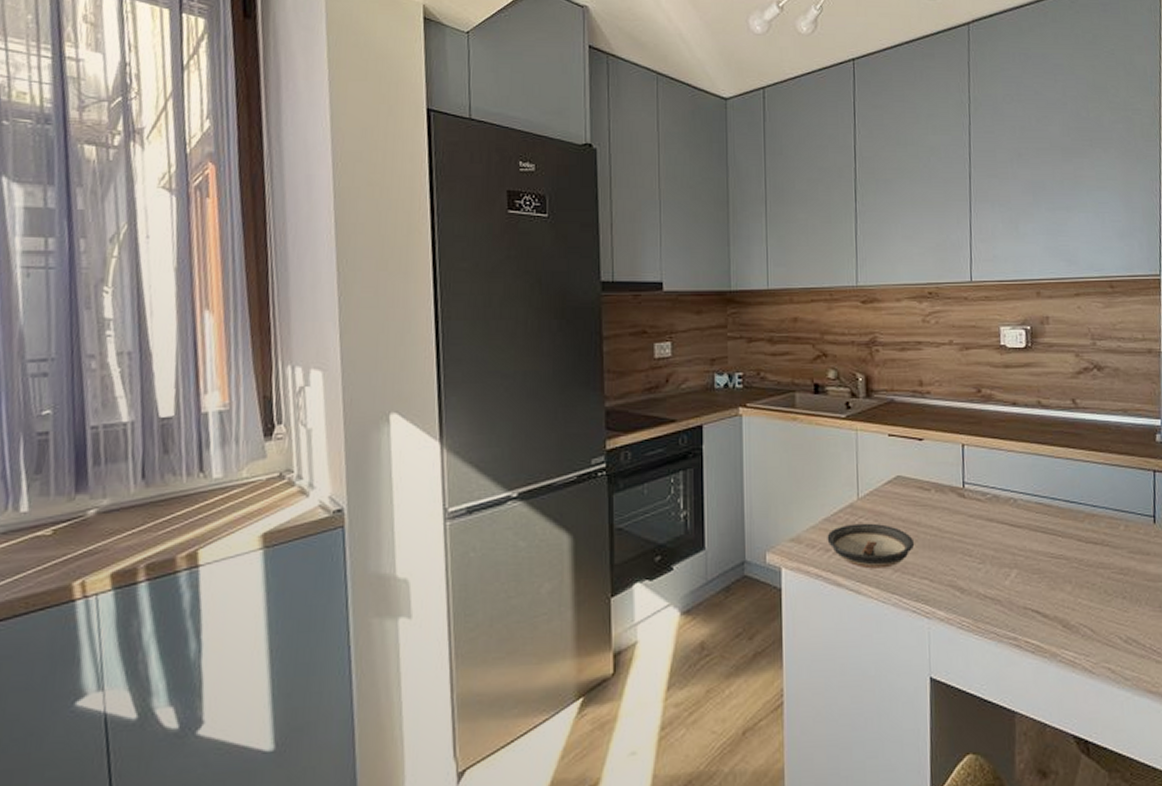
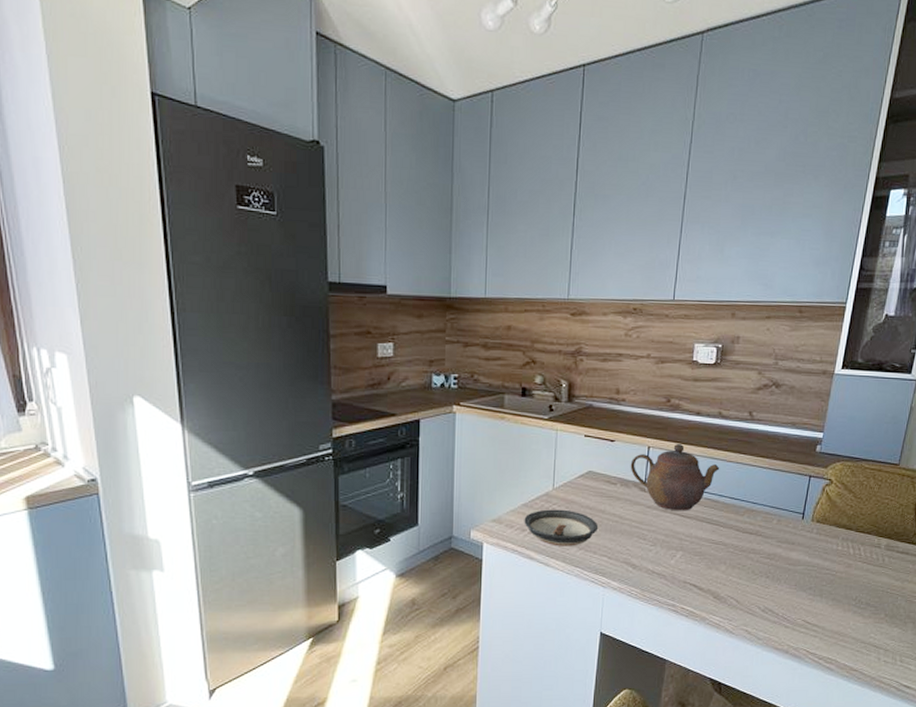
teapot: none [943,440,1048,520] -> present [630,444,720,511]

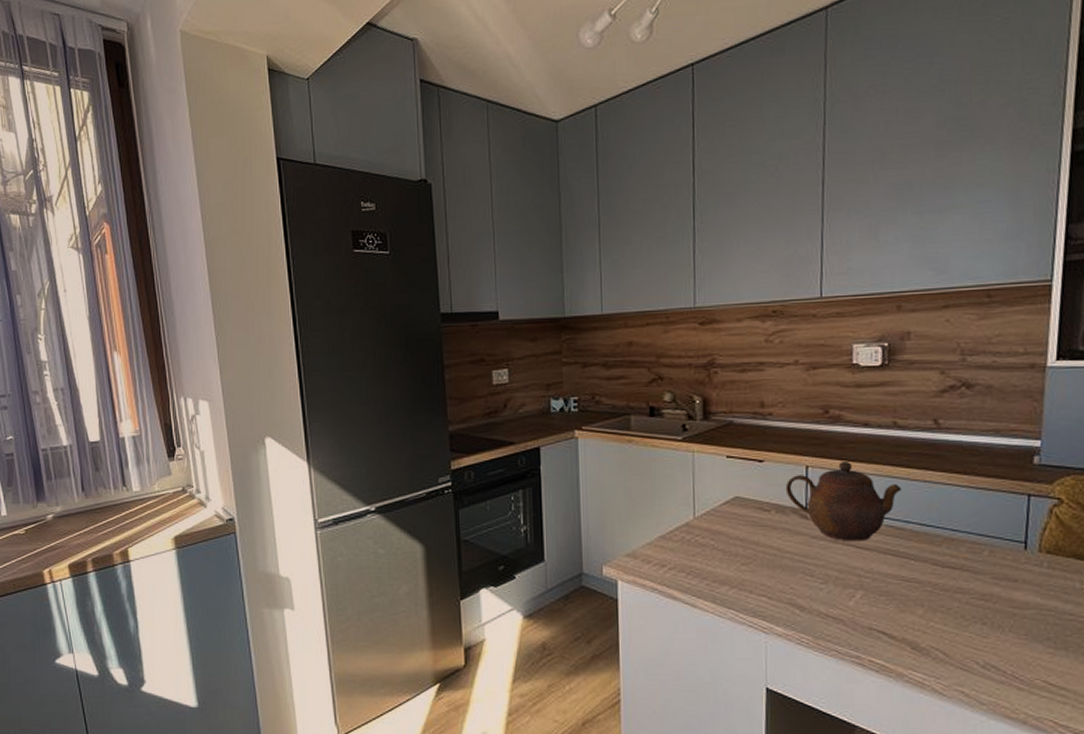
saucer: present [524,509,598,546] -> none [662,541,751,584]

